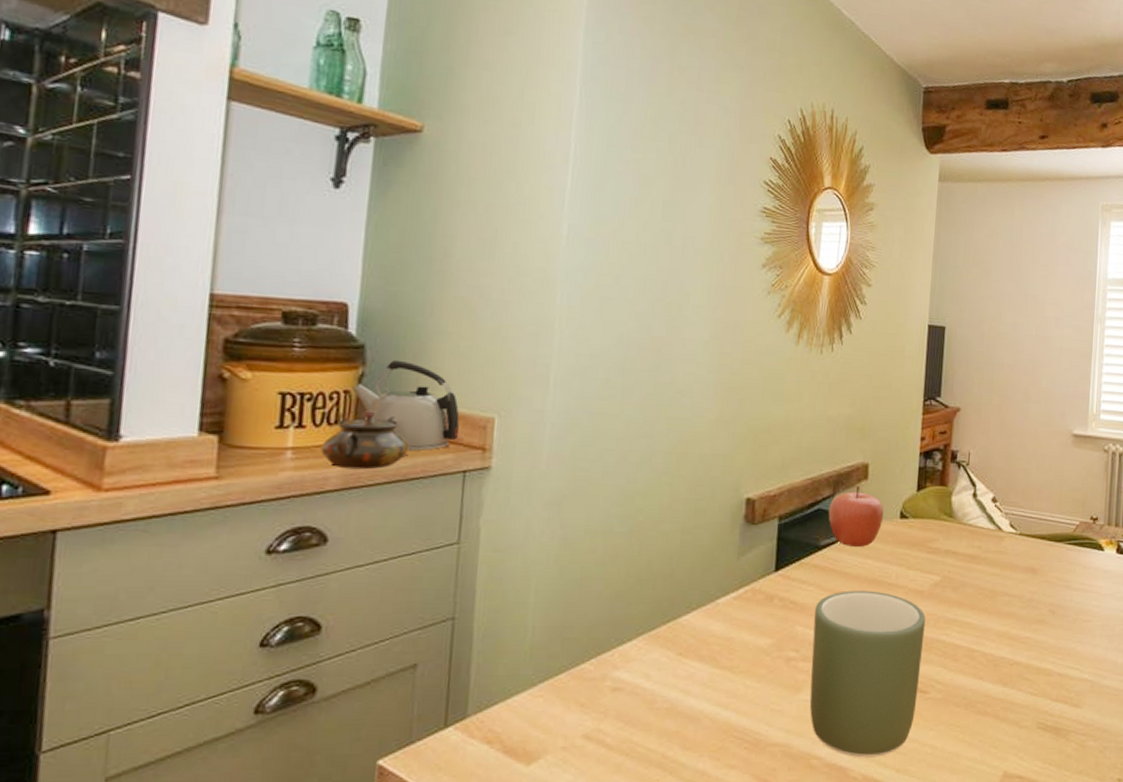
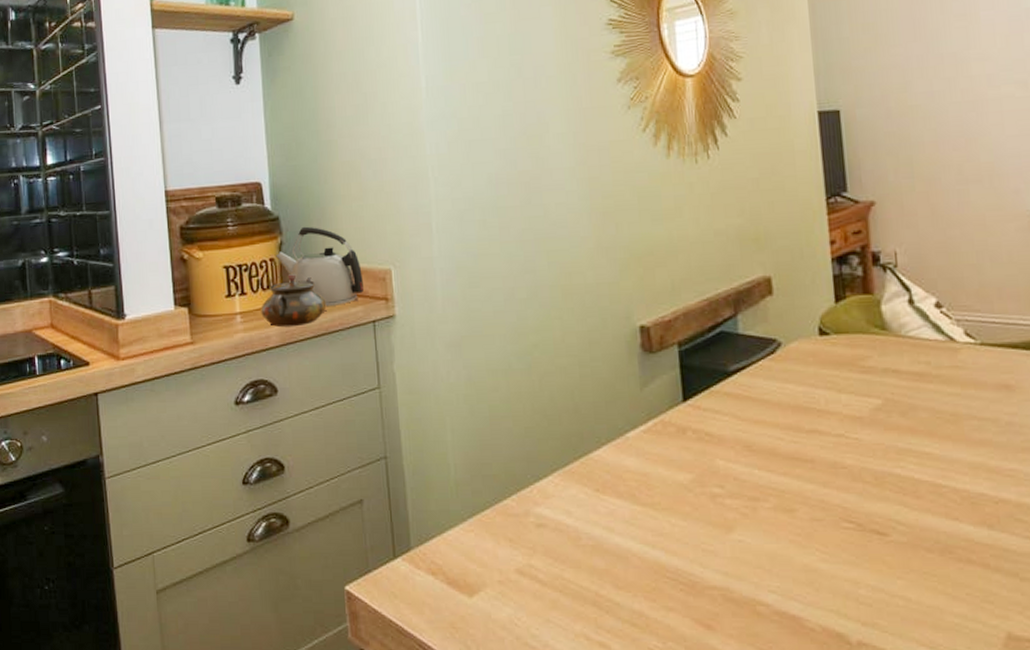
mug: present [809,590,926,758] -> none [734,419,876,607]
fruit: present [828,485,884,547] -> none [732,301,799,370]

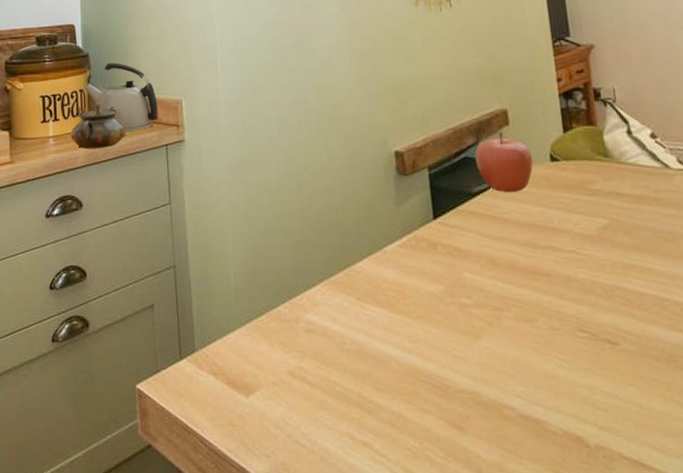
fruit: none [732,301,799,370] -> present [475,131,533,192]

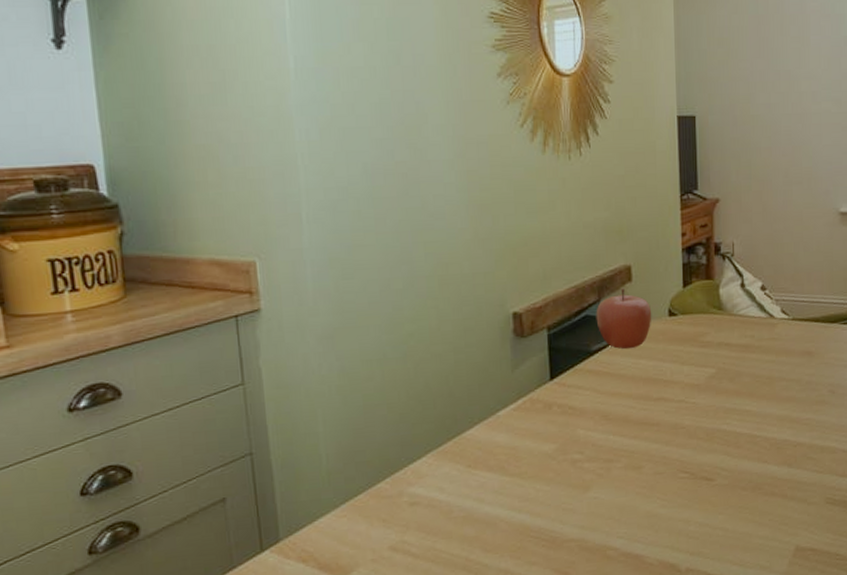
teapot: present [70,103,127,150] -> none [97,267,180,326]
kettle: present [85,62,158,132] -> none [115,215,224,303]

